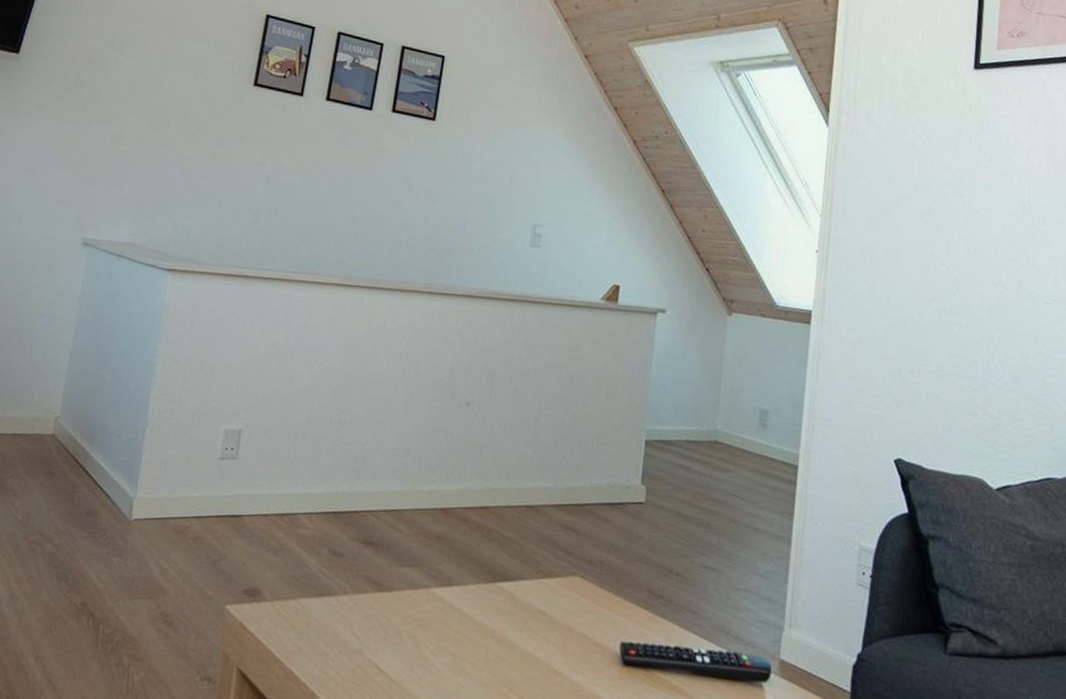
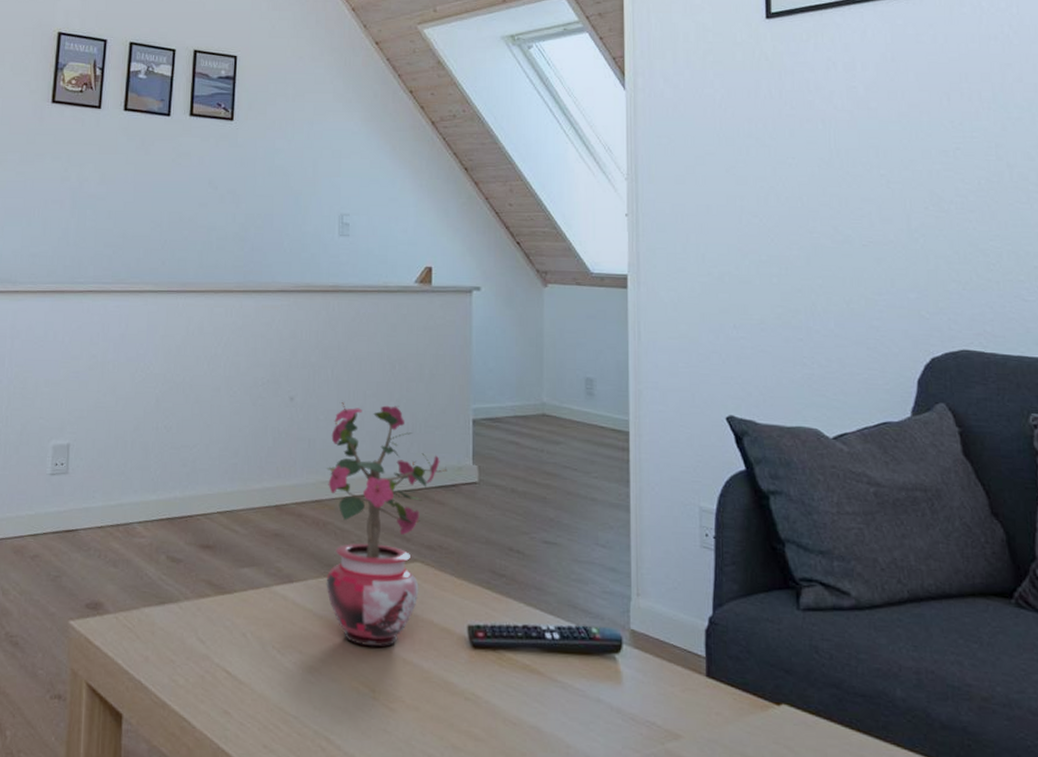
potted plant: none [484,412,616,656] -> present [326,402,448,647]

